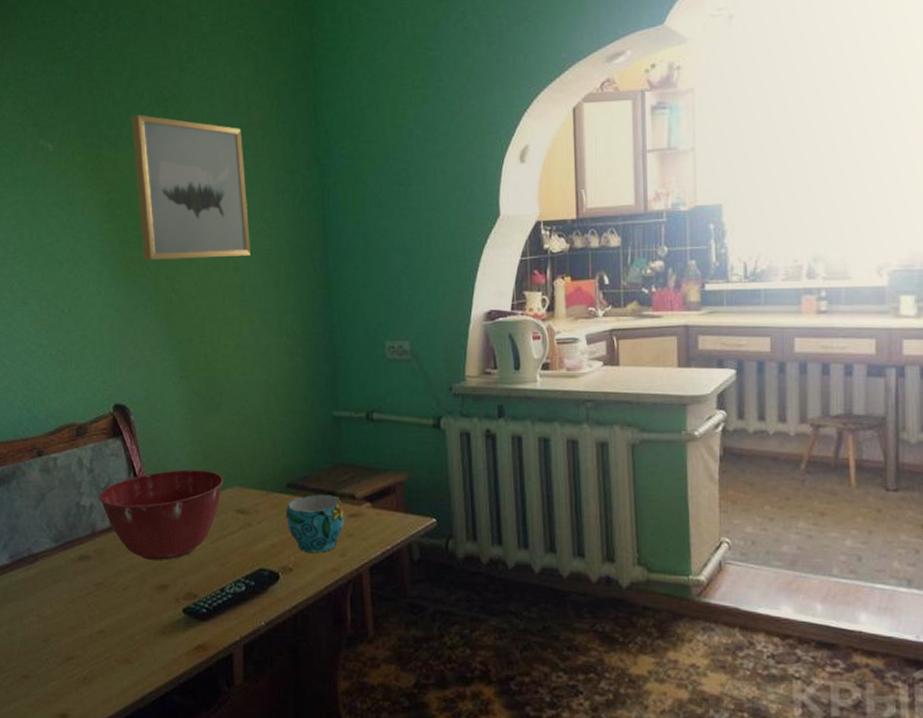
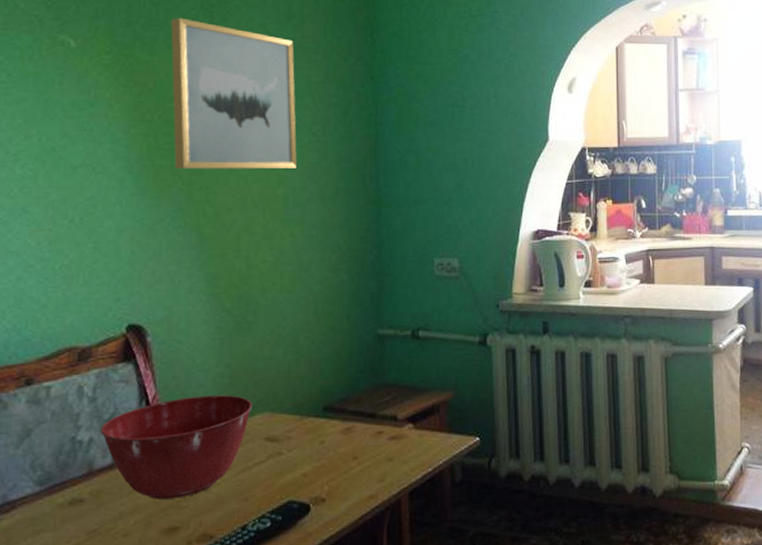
cup: present [286,495,344,553] -> none [321,417,385,480]

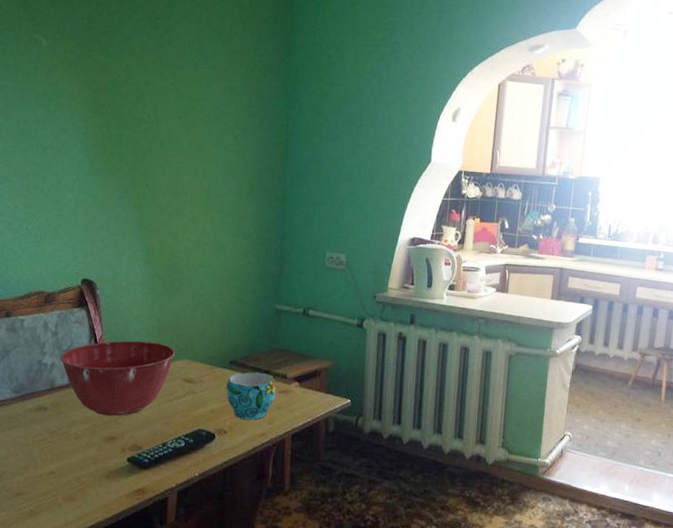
wall art: present [171,18,297,170] -> none [122,27,223,166]
cup: none [321,417,385,480] -> present [226,372,276,420]

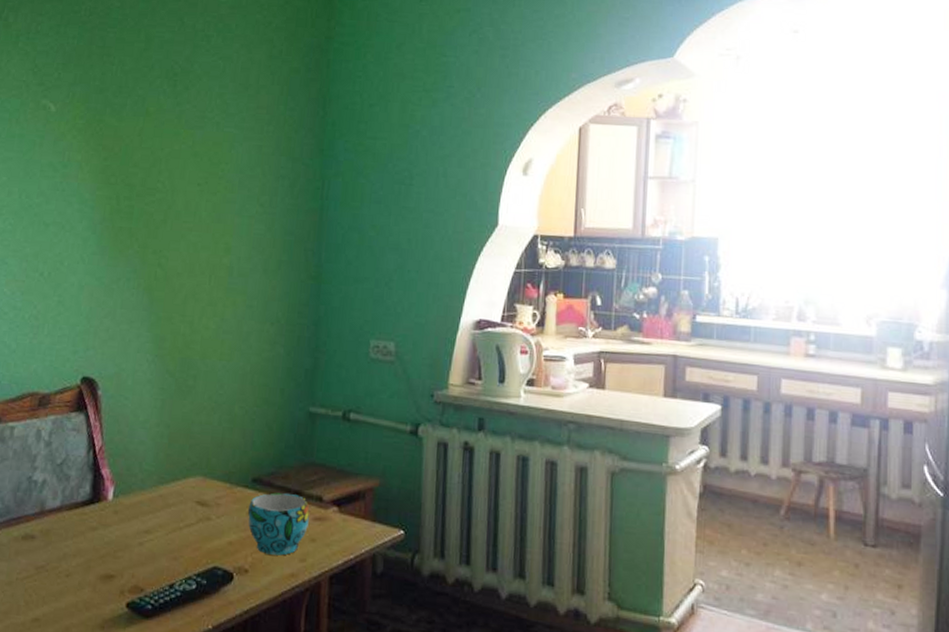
mixing bowl: present [60,340,175,416] -> none [53,452,187,548]

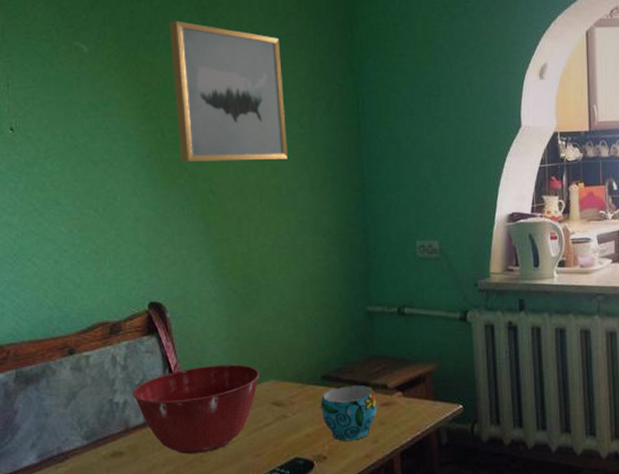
mixing bowl: none [53,452,187,548] -> present [133,364,259,454]
wall art: none [132,86,249,238] -> present [170,21,288,162]

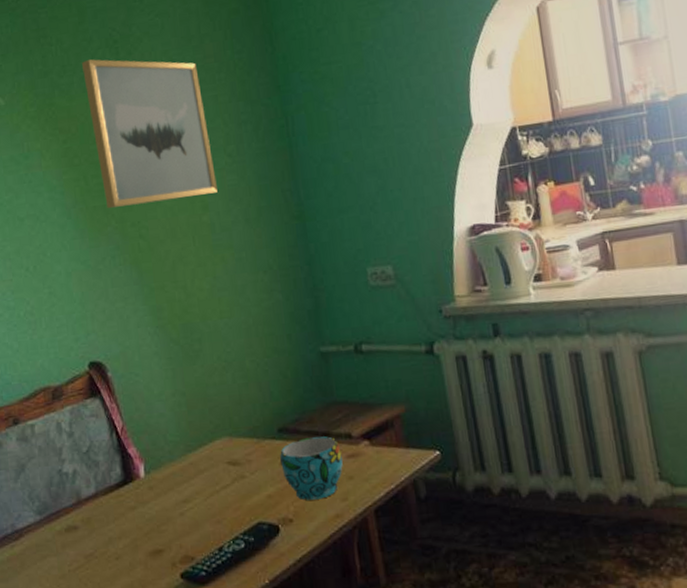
mixing bowl: present [133,364,259,454] -> none [81,422,211,525]

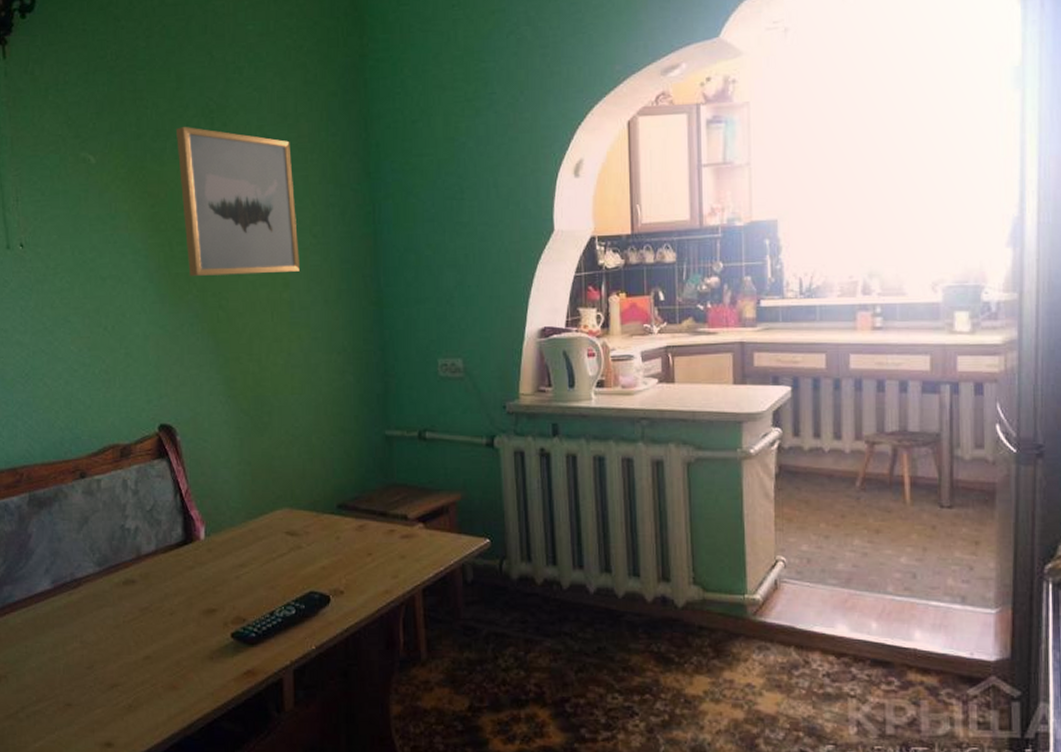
cup: present [280,436,343,501] -> none [337,516,396,575]

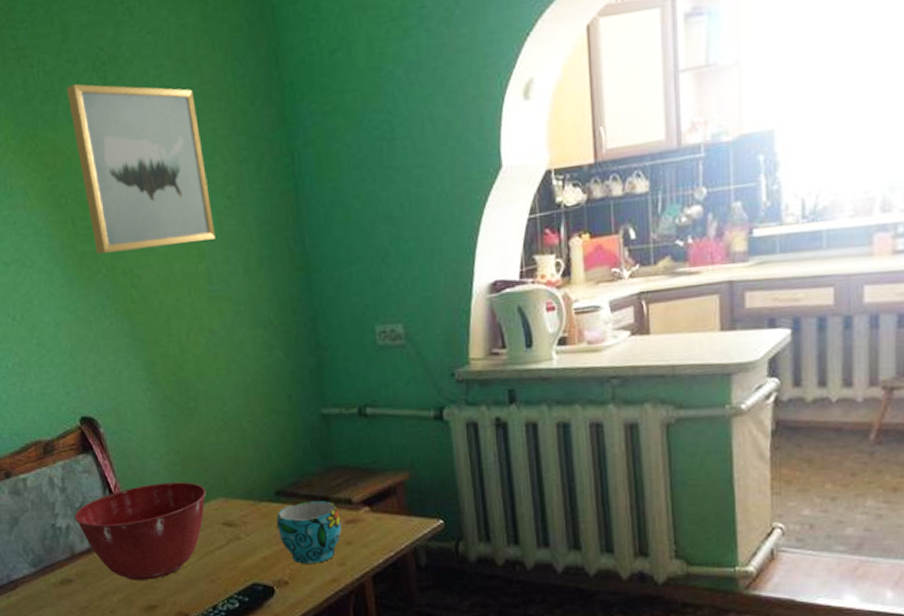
mixing bowl: none [144,491,272,584] -> present [74,482,206,580]
cup: none [337,516,396,575] -> present [277,501,342,564]

